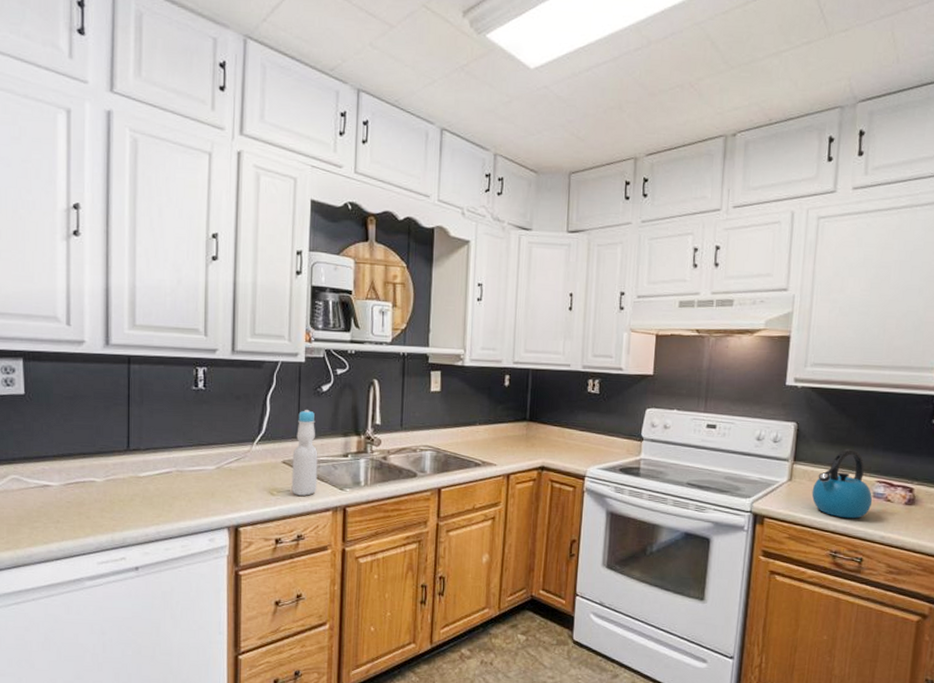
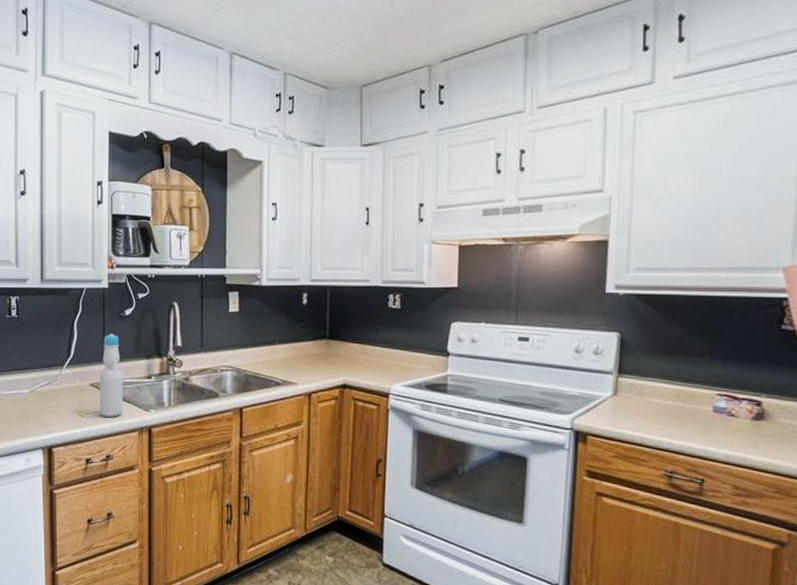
kettle: present [811,448,873,519] -> none [640,359,713,436]

